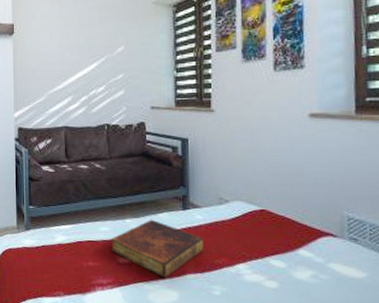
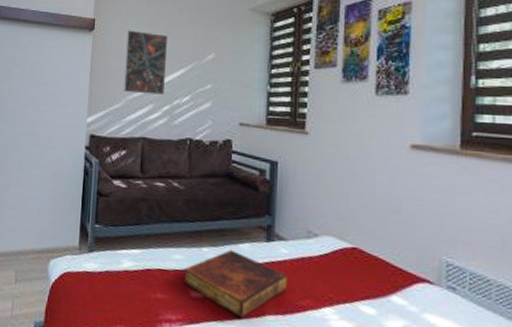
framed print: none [43,31,82,88] -> present [122,30,169,95]

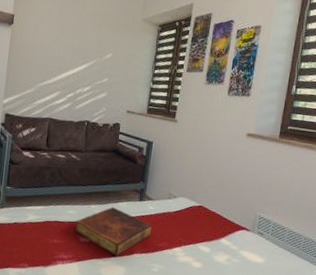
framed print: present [122,30,169,95] -> none [35,27,76,84]

